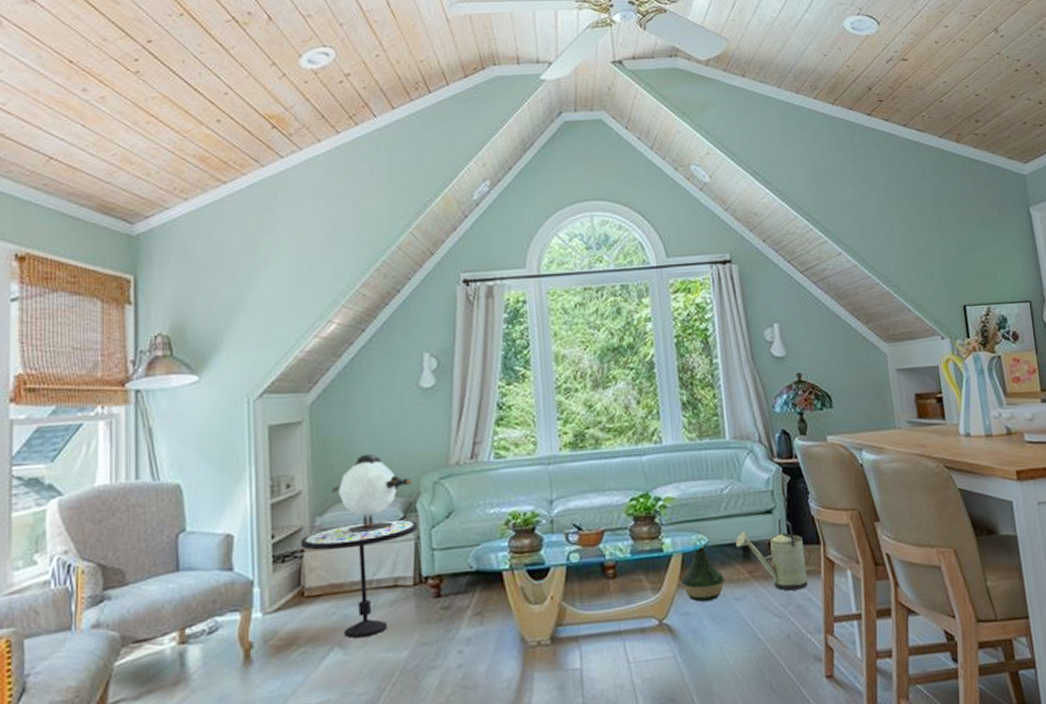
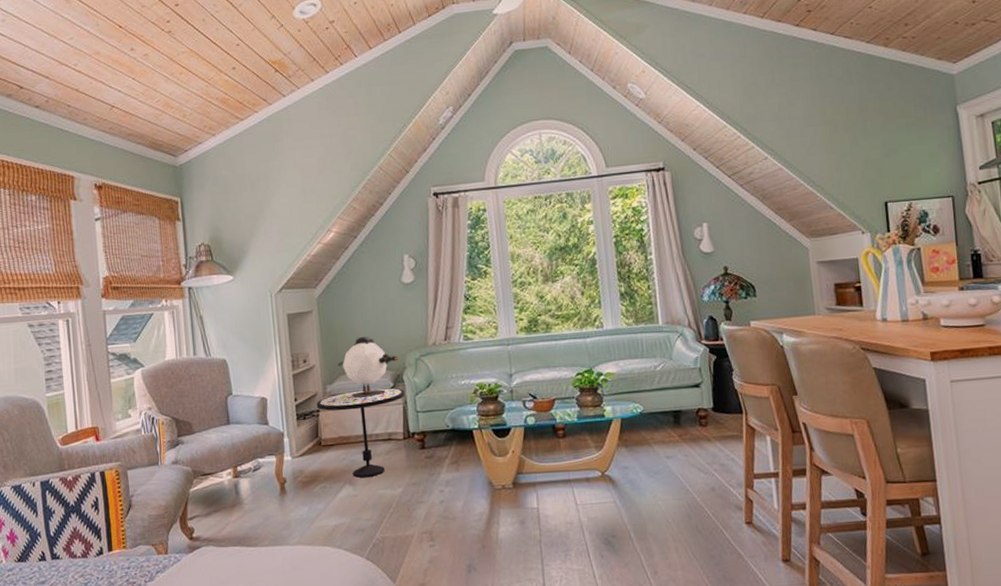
vase: present [681,546,725,602] -> none [620,414,658,458]
watering can: present [736,518,811,591] -> none [667,391,734,452]

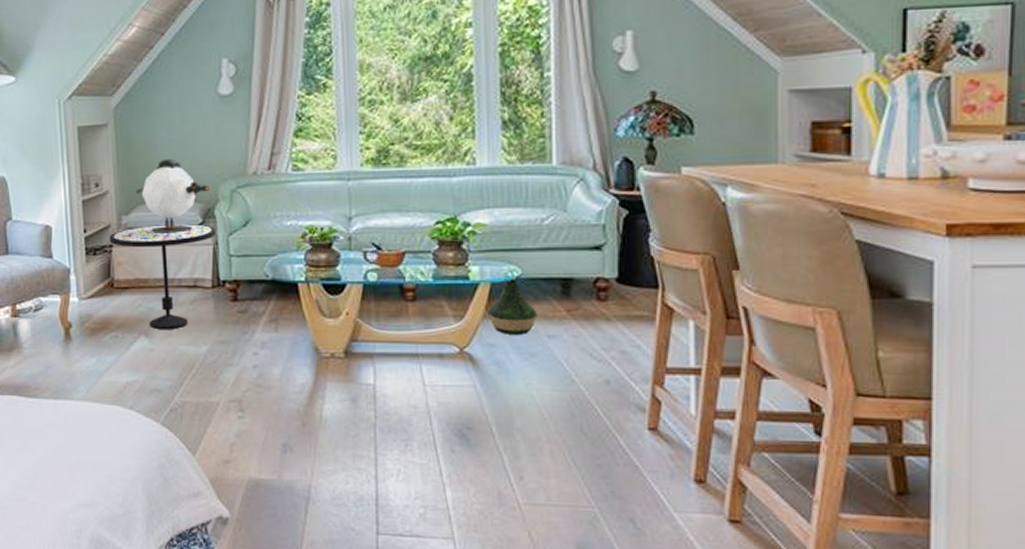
vase: none [620,414,658,458] -> present [487,278,537,334]

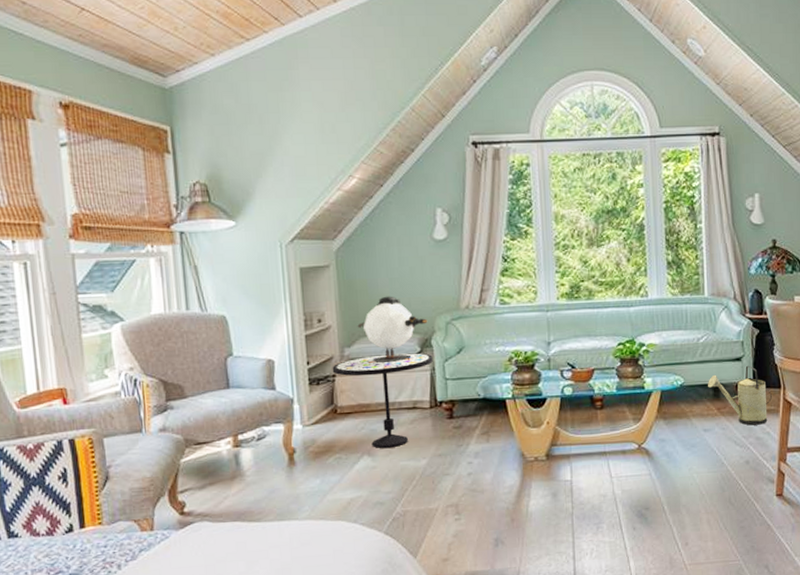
vase: present [487,278,537,334] -> none [659,386,696,431]
watering can: none [554,256,645,335] -> present [708,365,772,426]

